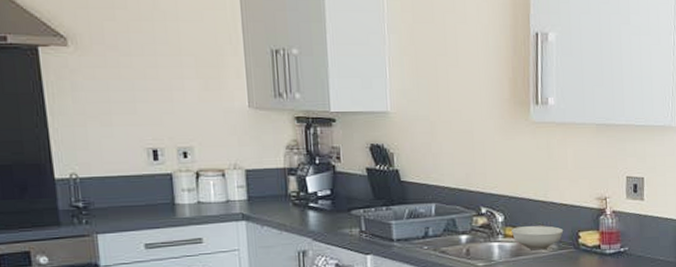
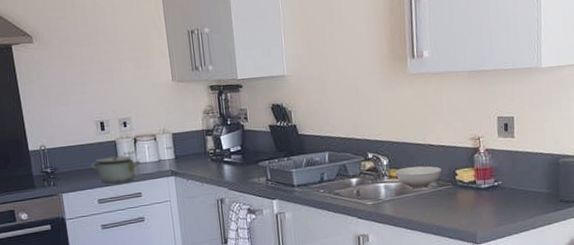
saucepan: none [137,191,204,227] -> present [90,155,141,185]

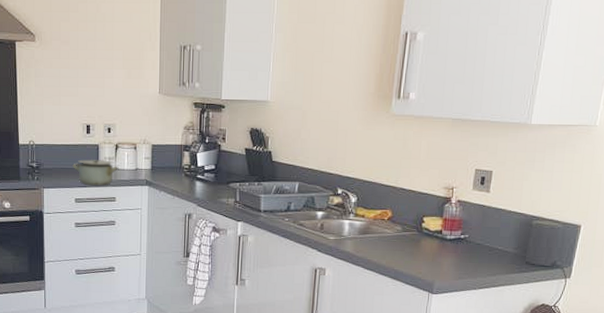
bowl: present [394,166,442,188] -> none [361,208,410,230]

